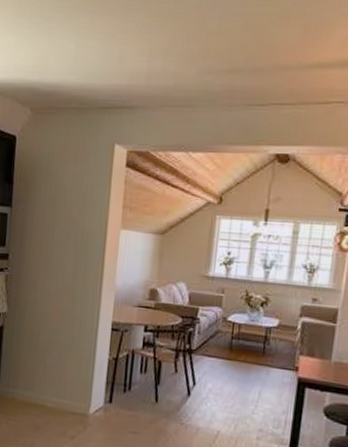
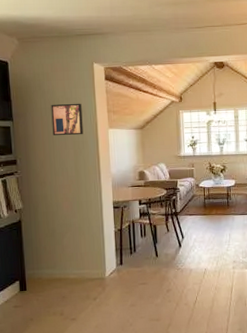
wall art: none [53,192,93,234] -> present [51,103,84,136]

